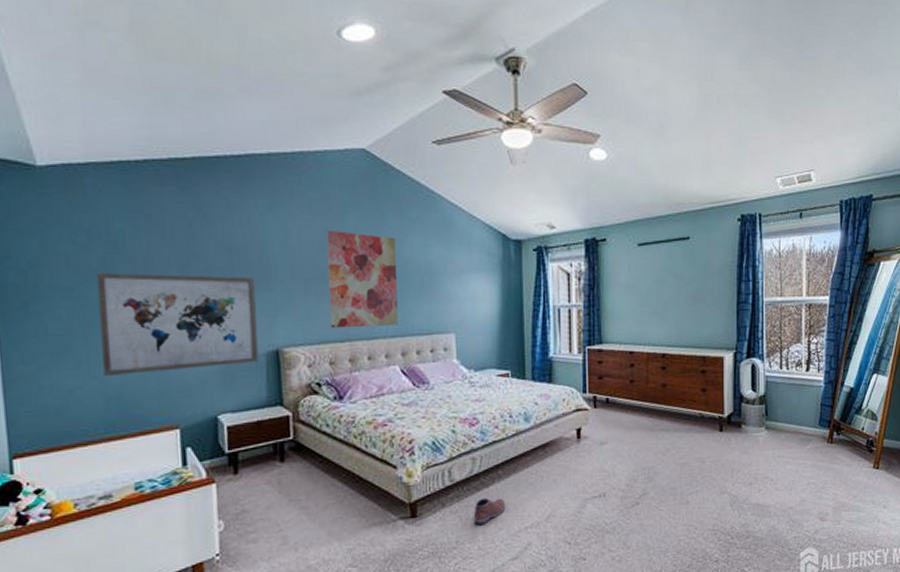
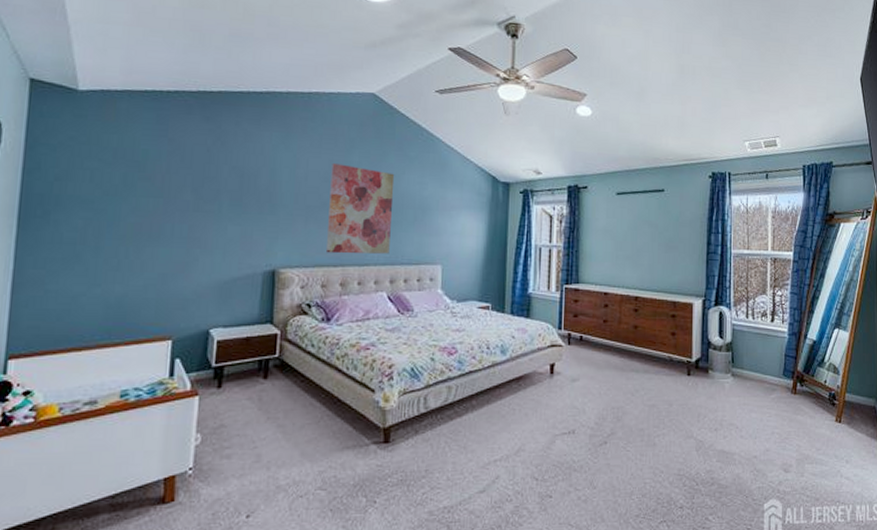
wall art: present [96,273,259,375] -> none [108,189,260,285]
shoe: present [473,497,506,525] -> none [444,427,477,454]

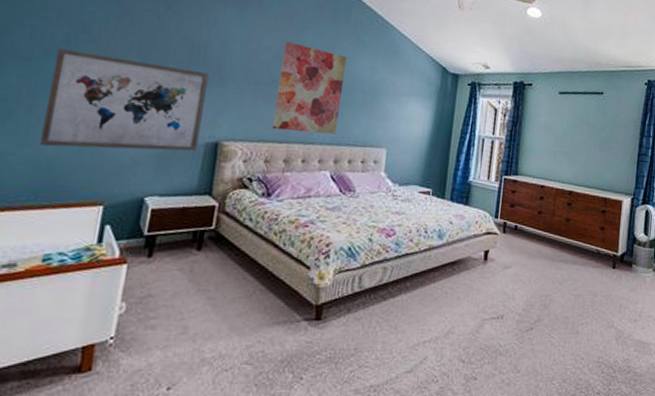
wall art: none [108,189,260,285] -> present [40,48,209,152]

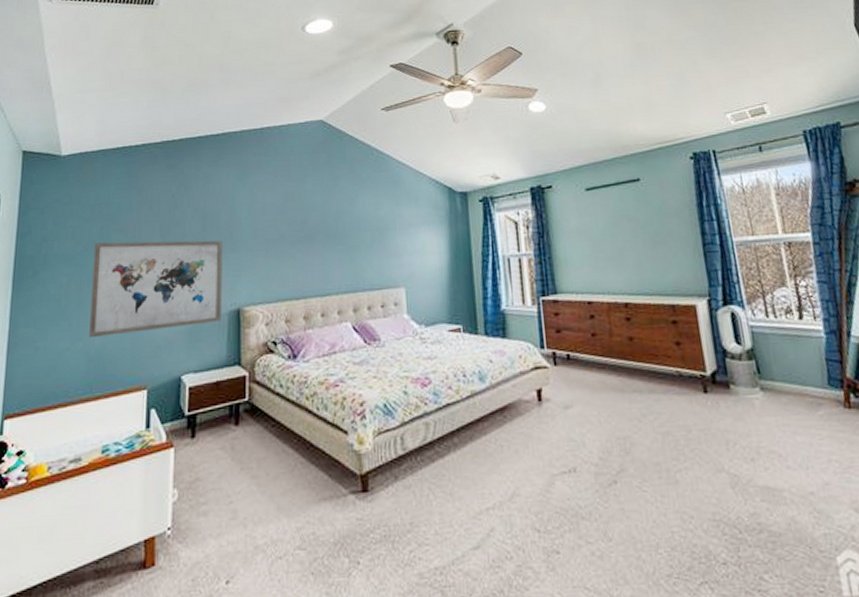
wall art: present [272,41,347,134] -> none [287,193,350,286]

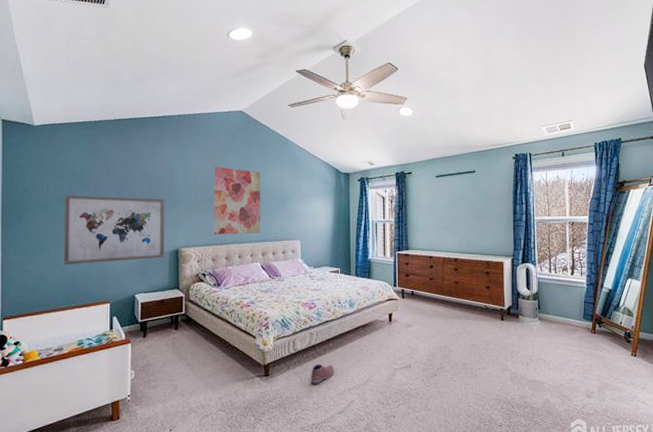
wall art: none [287,193,350,286] -> present [214,166,261,235]
shoe: none [428,470,464,503] -> present [310,364,335,384]

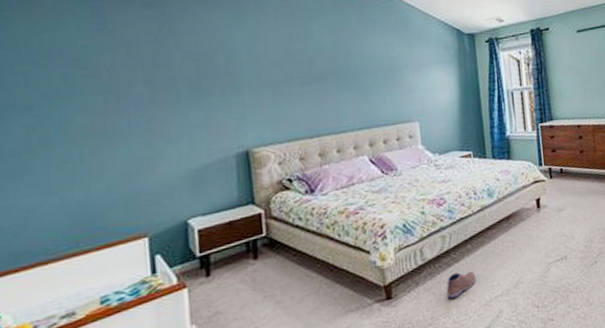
wall art: present [64,195,164,264] -> none [57,84,229,191]
wall art: present [214,166,261,235] -> none [292,35,365,126]

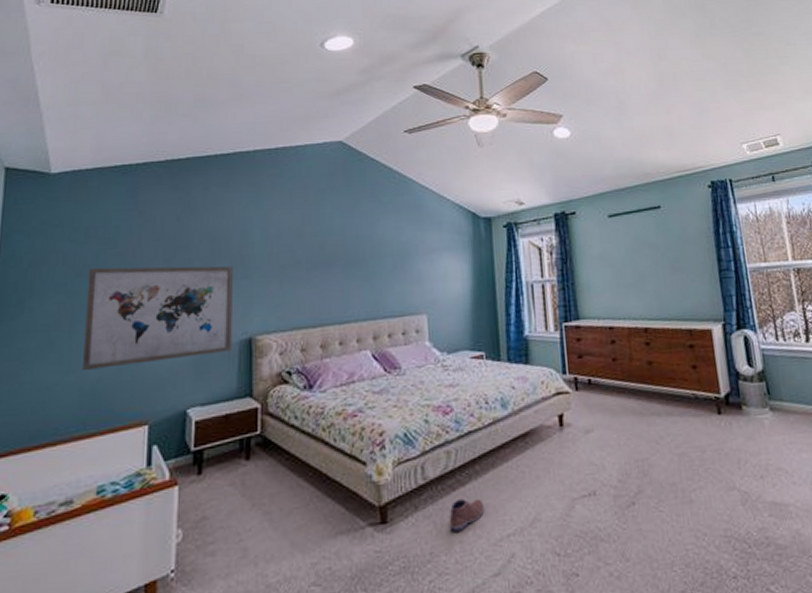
wall art: none [57,84,229,191] -> present [83,266,233,370]

